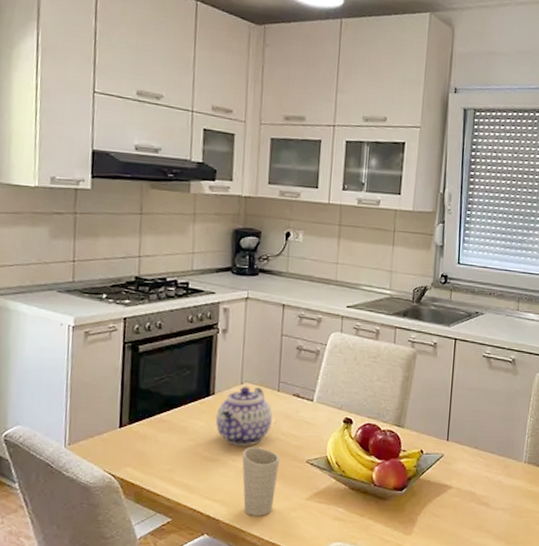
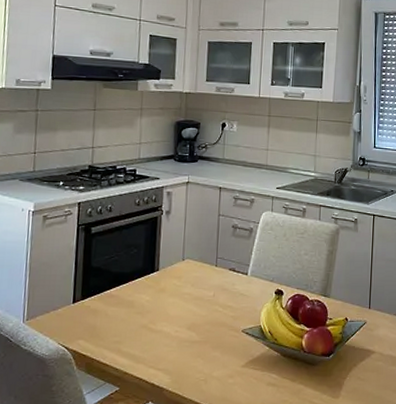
teapot: present [216,386,273,446] -> none [160,262,212,318]
cup: present [242,446,281,516] -> none [183,318,219,383]

